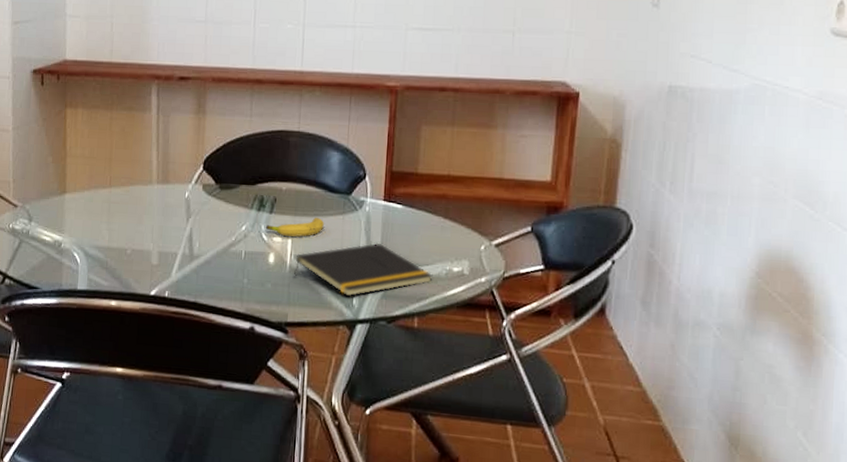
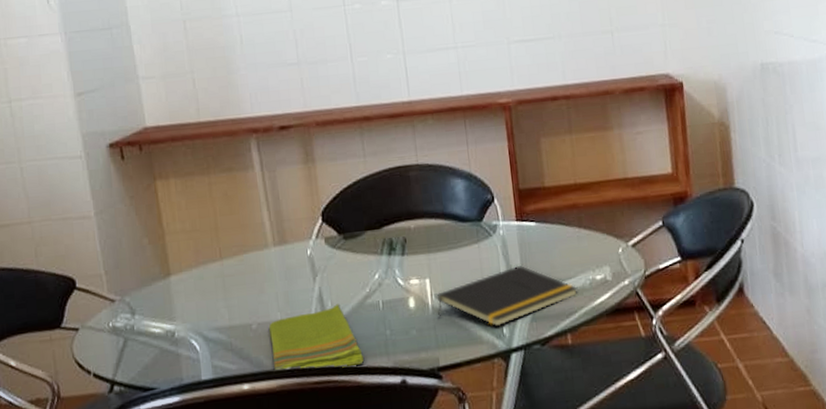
dish towel: none [140,246,219,305] -> present [268,304,364,371]
fruit: present [265,218,324,237] -> none [399,251,461,277]

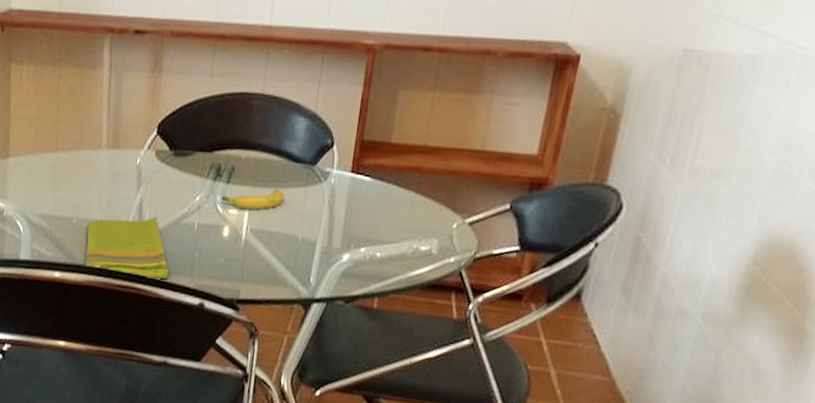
fruit: none [399,251,461,277] -> present [221,189,285,210]
notepad: present [437,265,578,327] -> none [249,217,398,275]

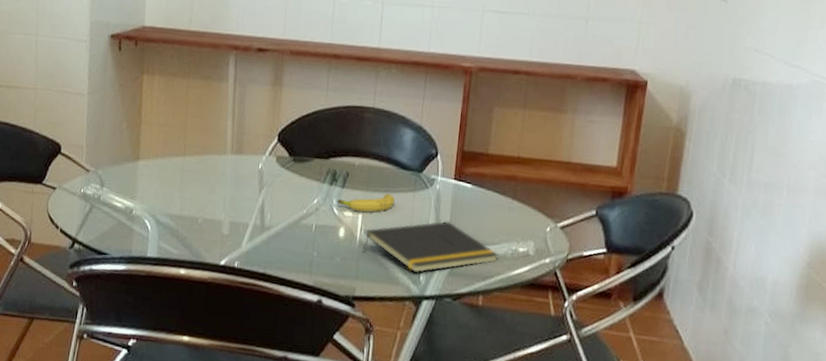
dish towel: present [85,217,169,279] -> none [210,218,289,276]
notepad: none [249,217,398,275] -> present [363,220,499,274]

